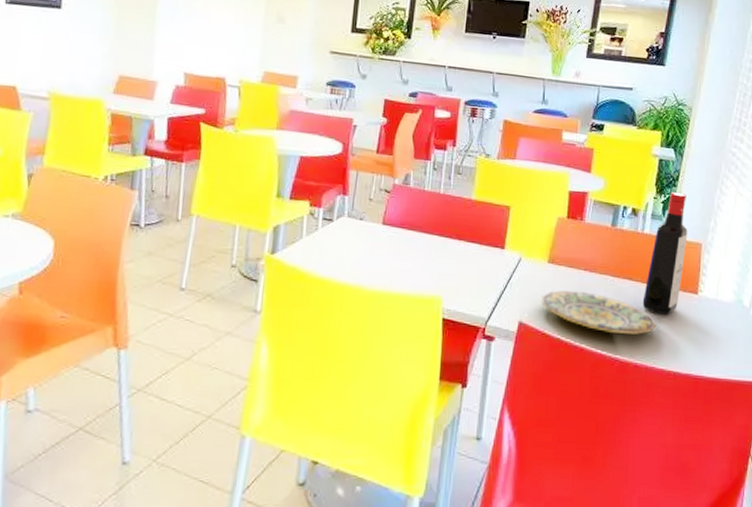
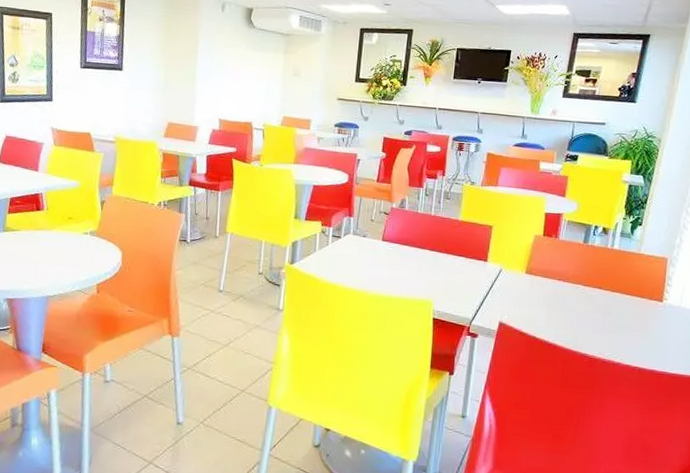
plate: present [542,290,657,335] -> none [519,296,624,335]
liquor bottle: present [642,191,688,316] -> none [611,213,655,320]

